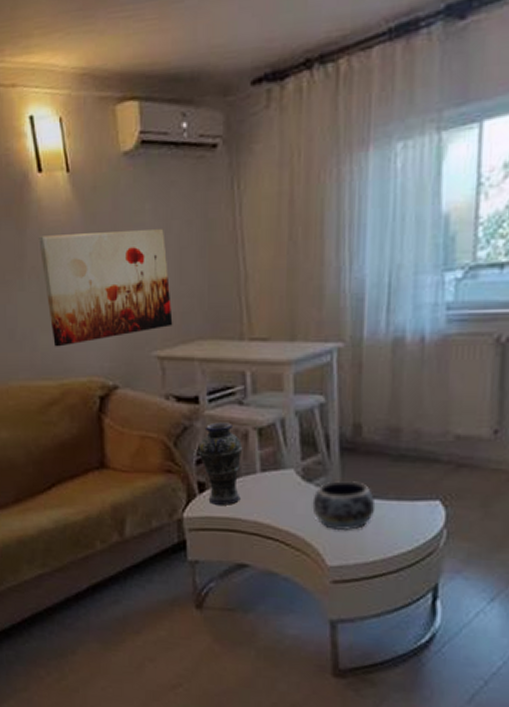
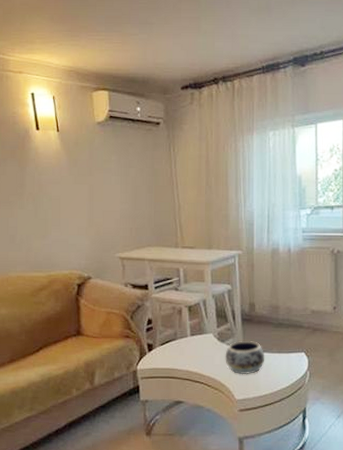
wall art: present [38,229,173,347] -> none [35,172,130,249]
vase: present [198,422,243,505] -> none [148,302,178,360]

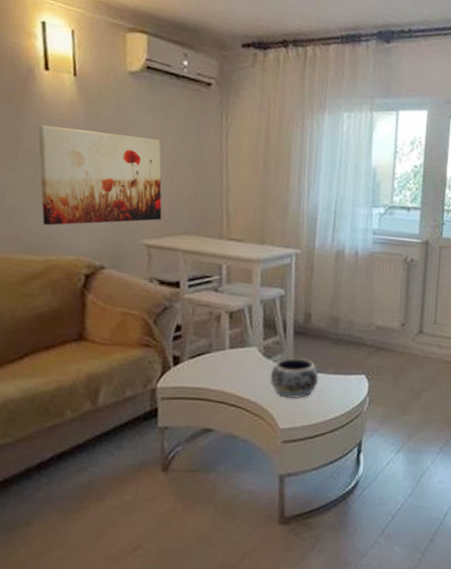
wall art: none [35,172,130,249] -> present [37,125,162,226]

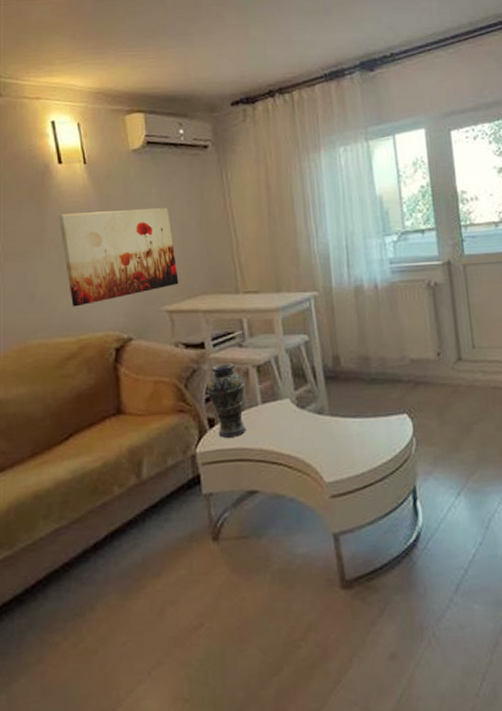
vase: none [175,305,216,377] -> present [206,363,246,438]
decorative bowl: present [270,358,319,399] -> none [307,404,359,450]

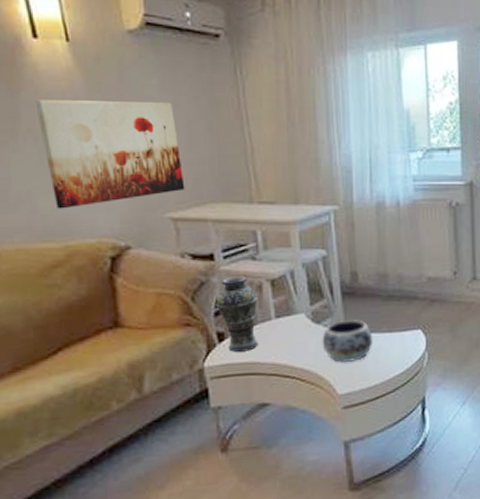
decorative bowl: none [307,404,359,450] -> present [322,320,373,363]

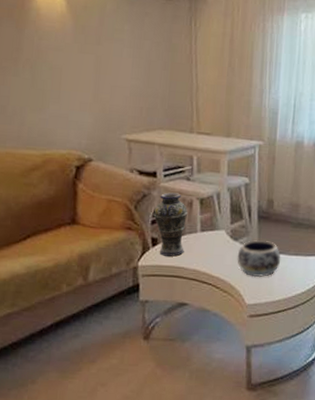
wall art: present [35,99,185,209] -> none [34,36,140,124]

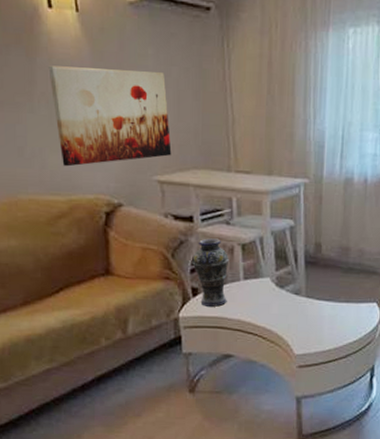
wall art: none [34,36,140,124] -> present [48,65,172,167]
decorative bowl: present [237,240,281,278] -> none [284,287,331,327]

